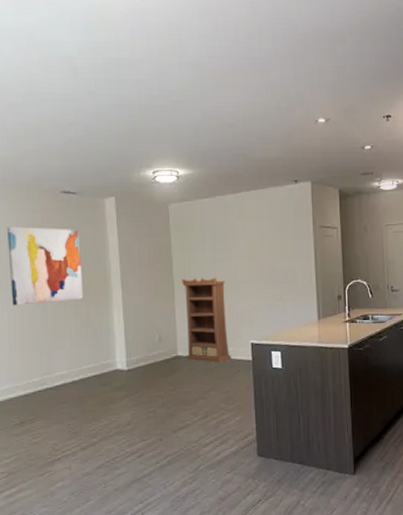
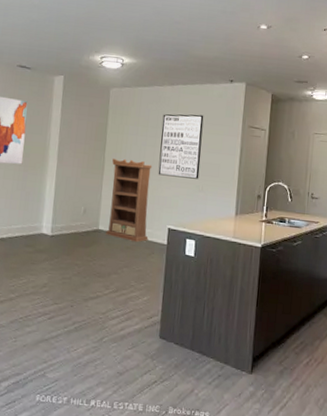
wall art: none [229,220,276,290] -> present [158,114,204,179]

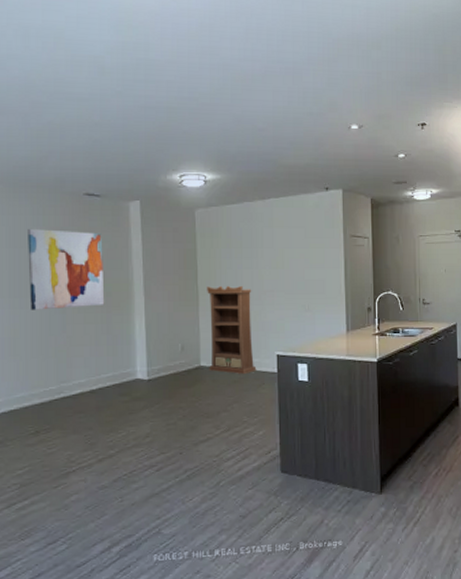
wall art: present [158,114,204,179] -> none [257,228,304,299]

